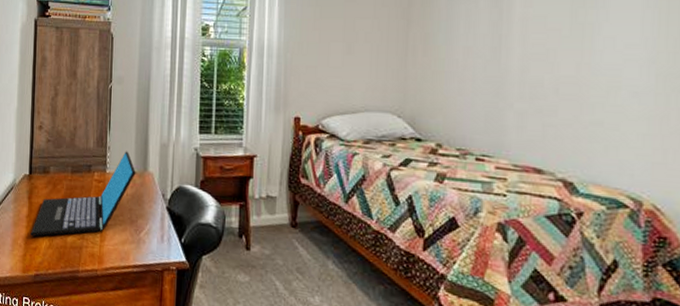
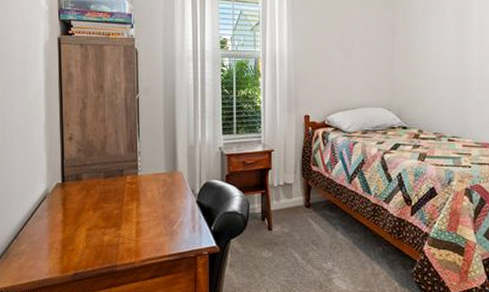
laptop: present [30,151,136,237] -> none [67,154,166,239]

